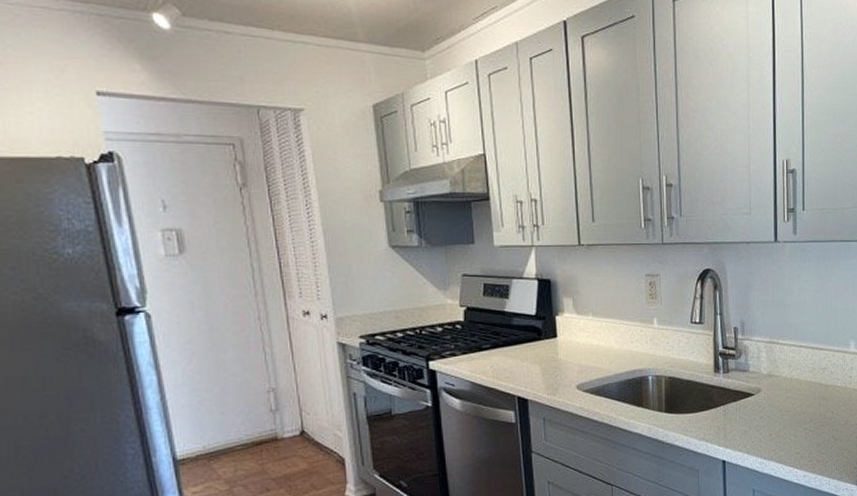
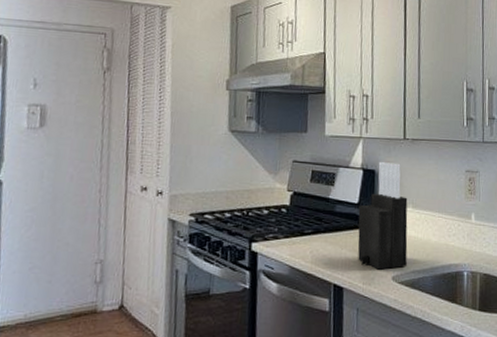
knife block: none [536,271,590,380] -> present [358,162,408,270]

